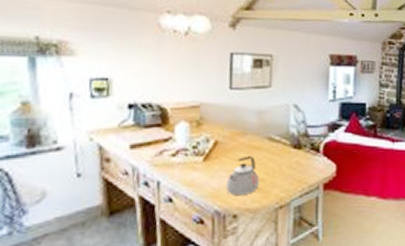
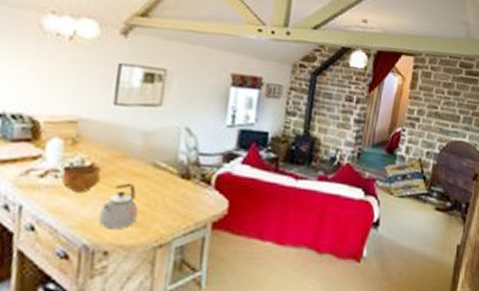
bowl: none [190,143,224,168] -> present [60,164,102,194]

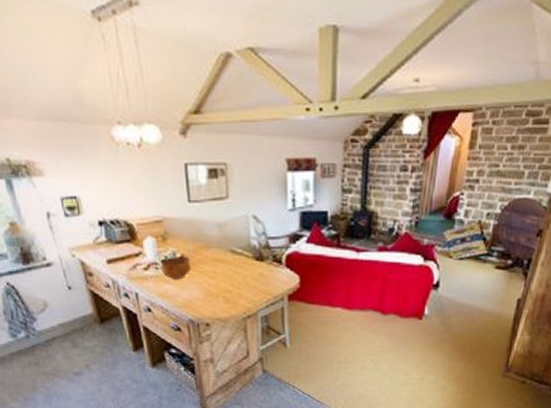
kettle: present [97,183,139,230] -> none [195,268,226,307]

